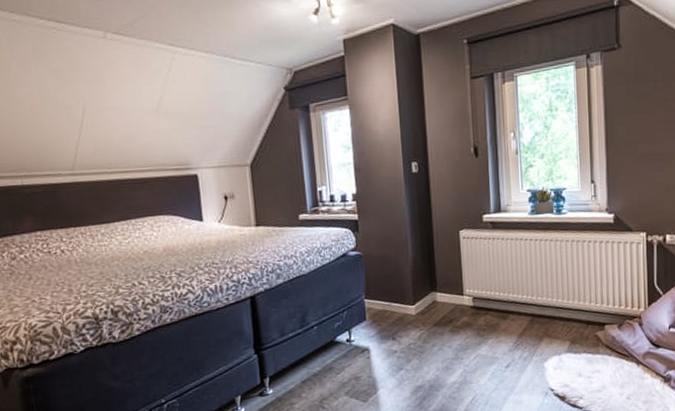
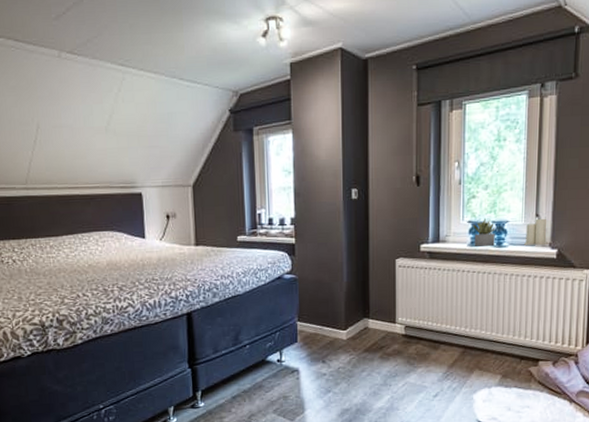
candle: none [581,183,604,212] -> present [523,217,548,245]

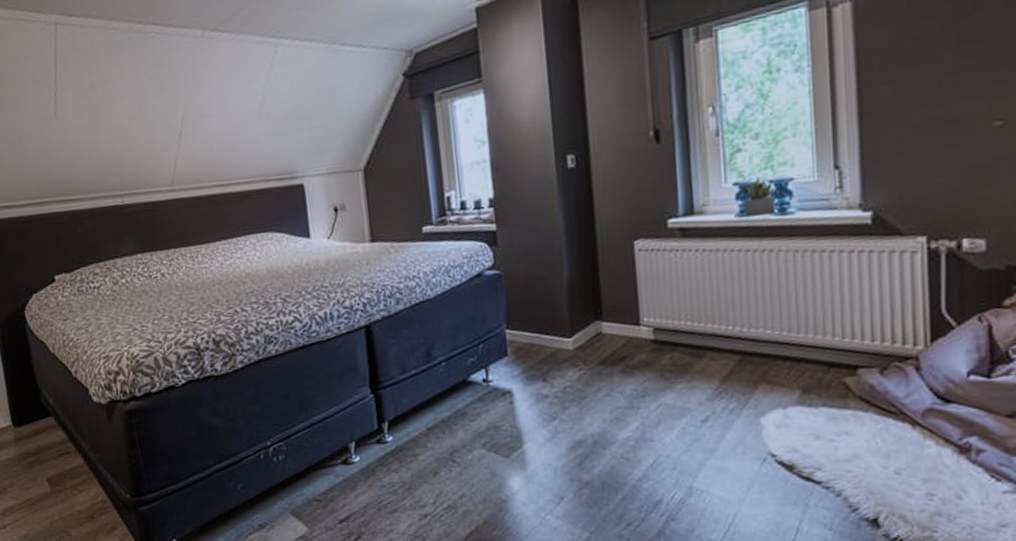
candle: present [523,217,548,245] -> none [819,169,856,210]

